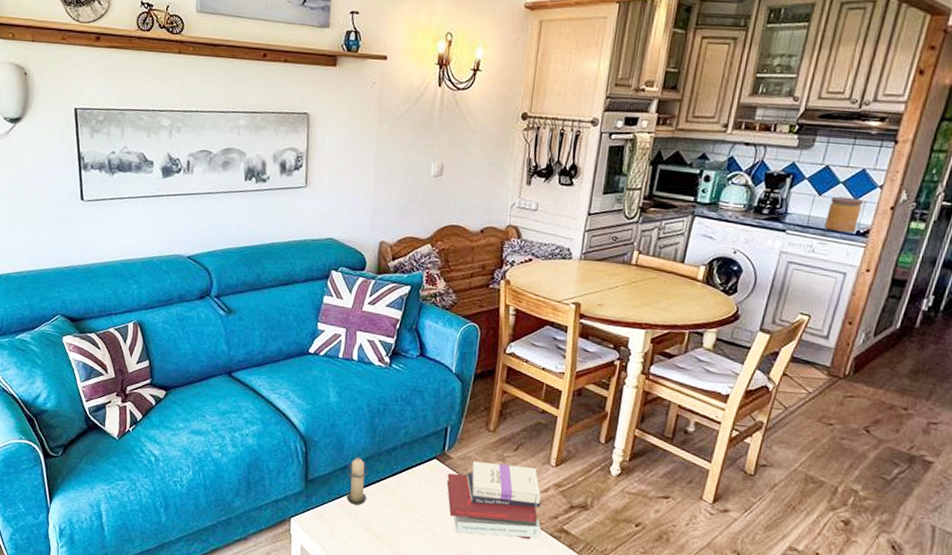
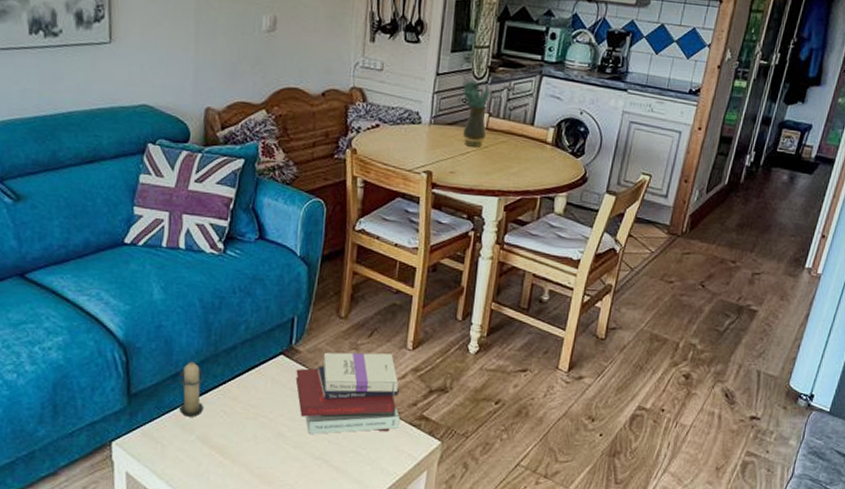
vase: none [612,217,641,283] -> present [462,77,491,149]
jar: present [823,196,864,233] -> none [661,55,695,91]

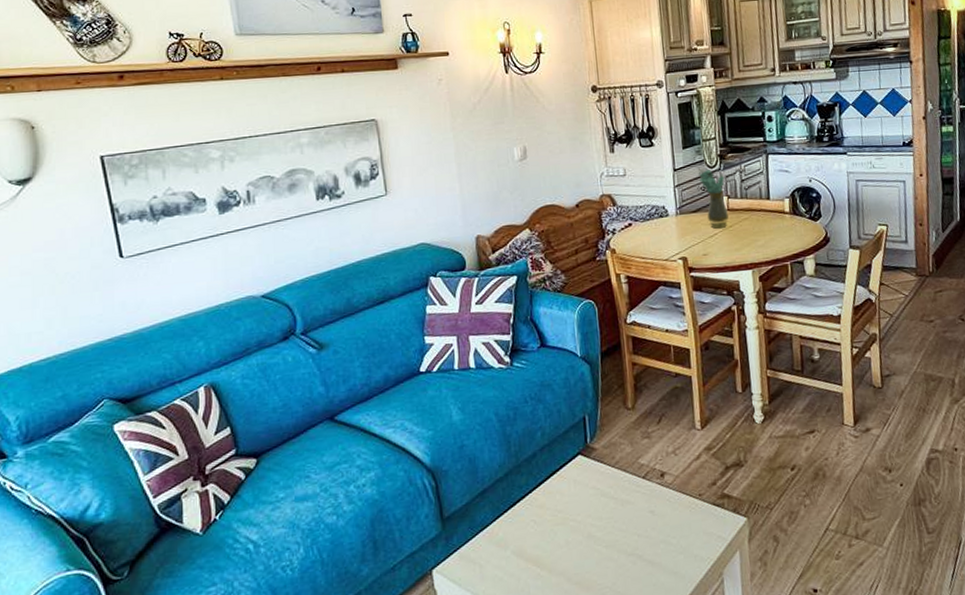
candle: present [178,360,204,417] -> none [486,474,514,533]
books: present [295,352,400,434] -> none [595,437,703,531]

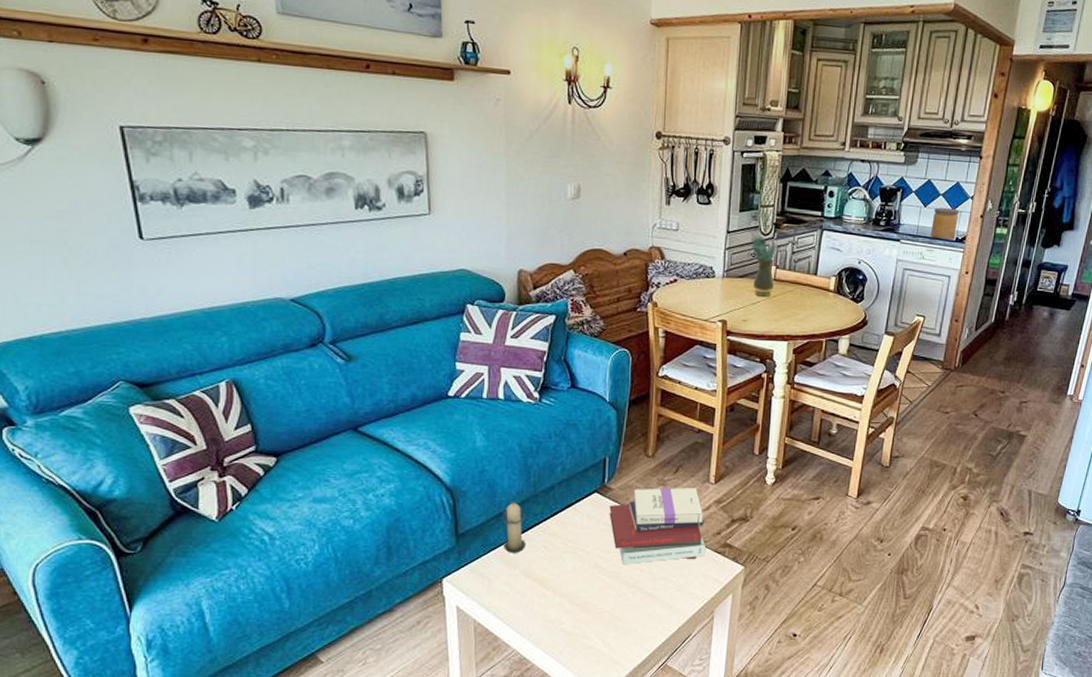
candle: none [486,474,514,533] -> present [502,501,525,553]
books: none [595,437,703,531] -> present [609,488,705,564]
jar: none [875,114,902,146] -> present [930,207,960,240]

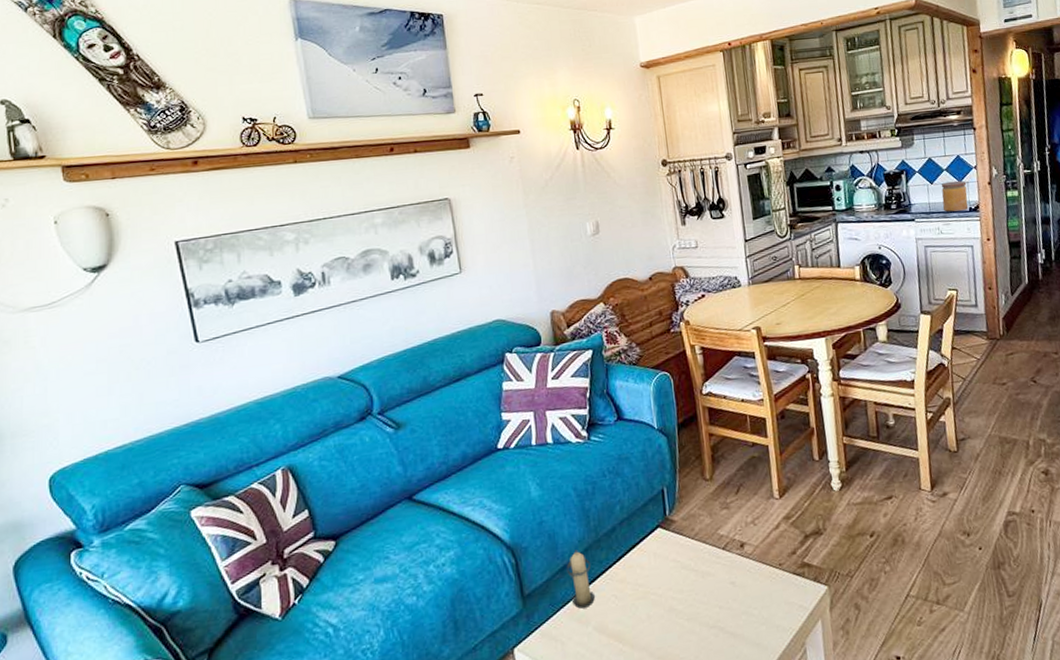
books: present [609,488,705,564] -> none [675,506,784,603]
vase: present [750,234,777,298] -> none [769,237,801,299]

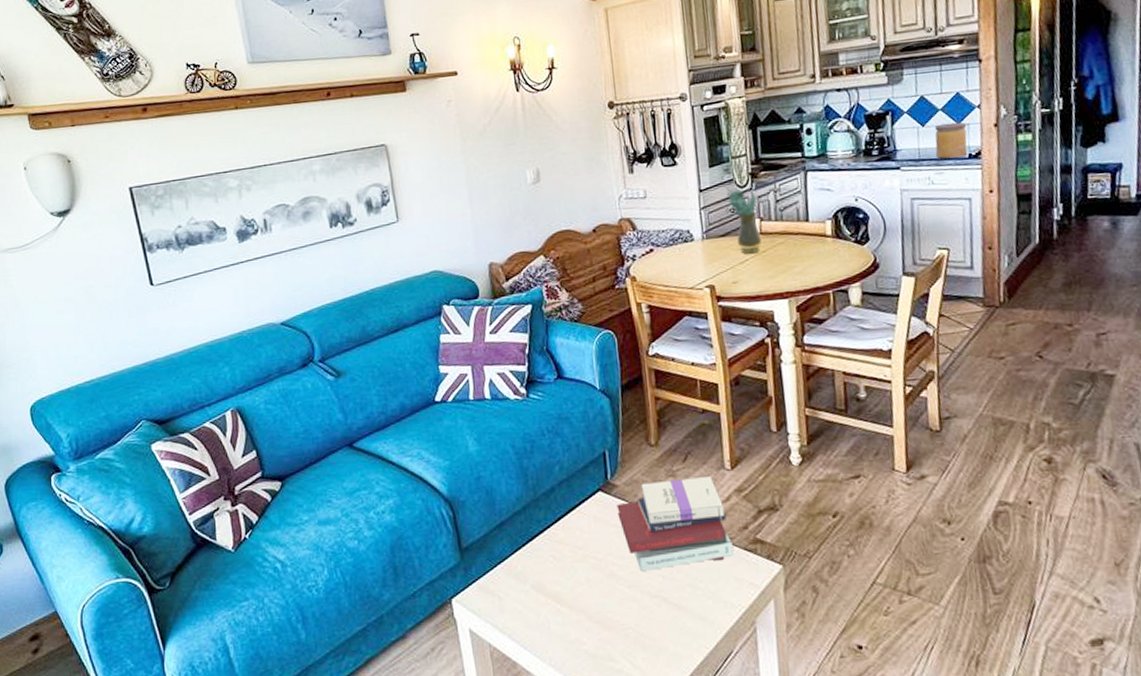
candle: present [566,550,595,609] -> none [504,507,533,566]
books: none [675,506,784,603] -> present [616,476,734,571]
vase: none [769,237,801,299] -> present [726,187,762,255]

